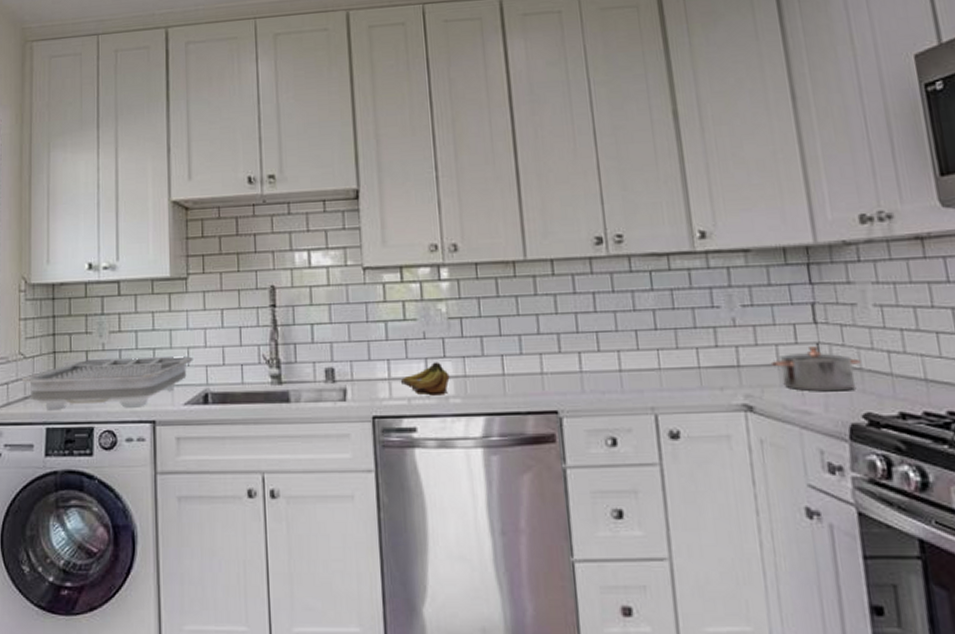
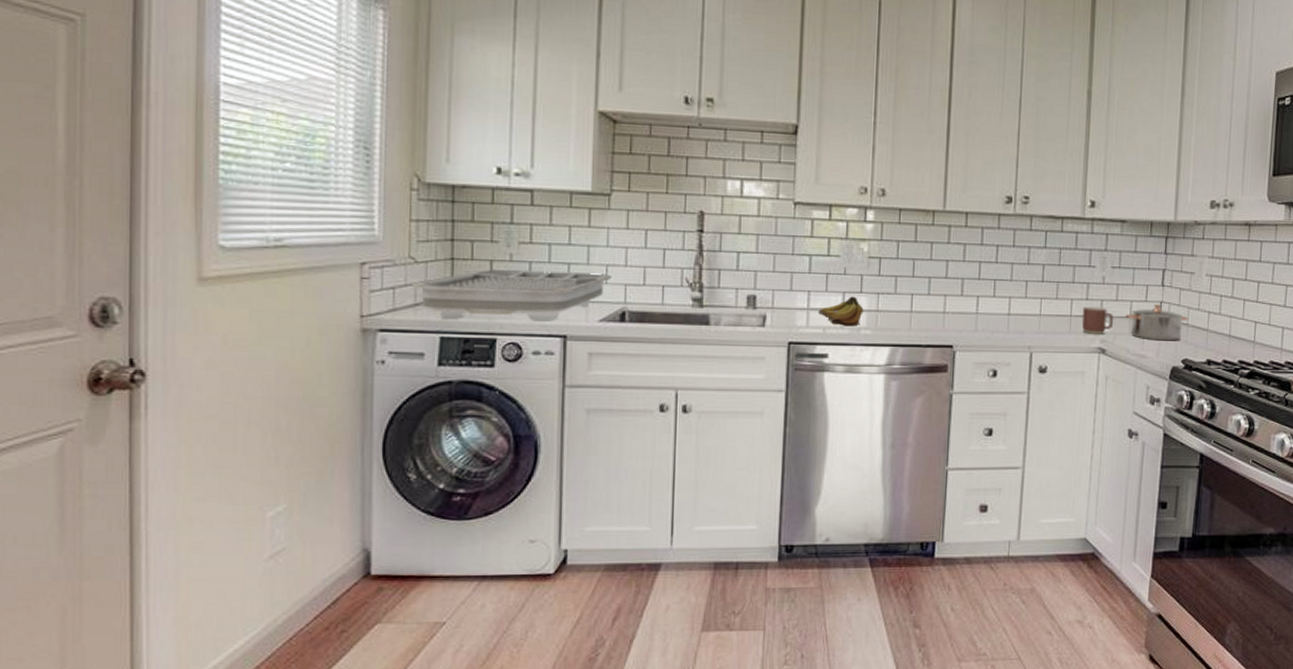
mug: none [712,354,757,390] -> present [1081,306,1113,335]

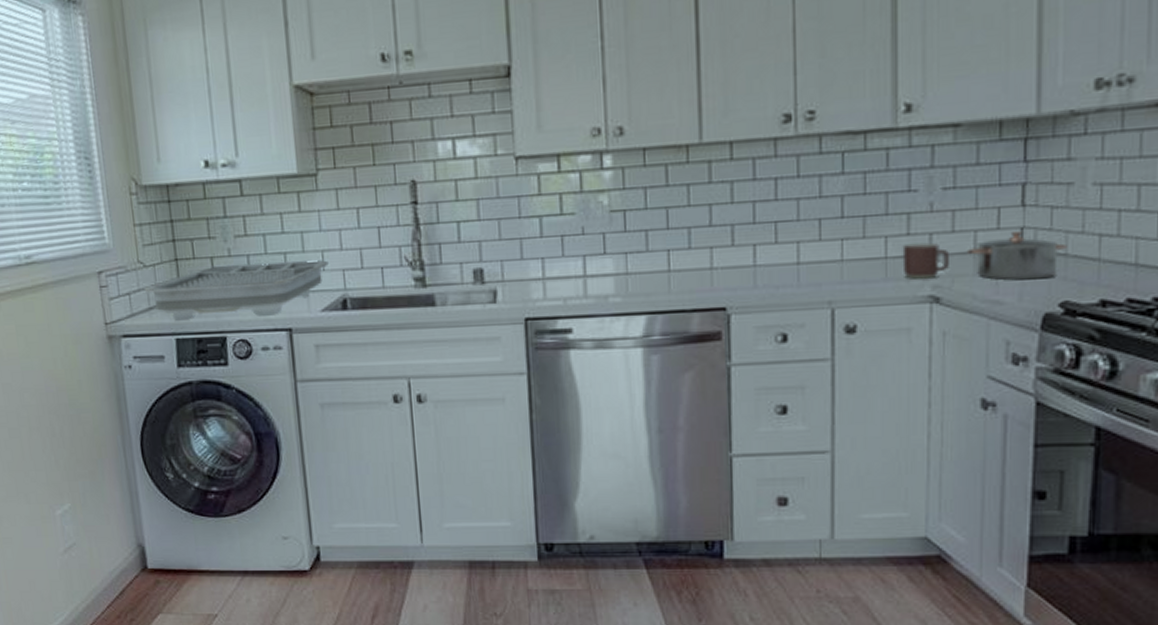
fruit: present [818,296,864,327] -> none [555,259,610,295]

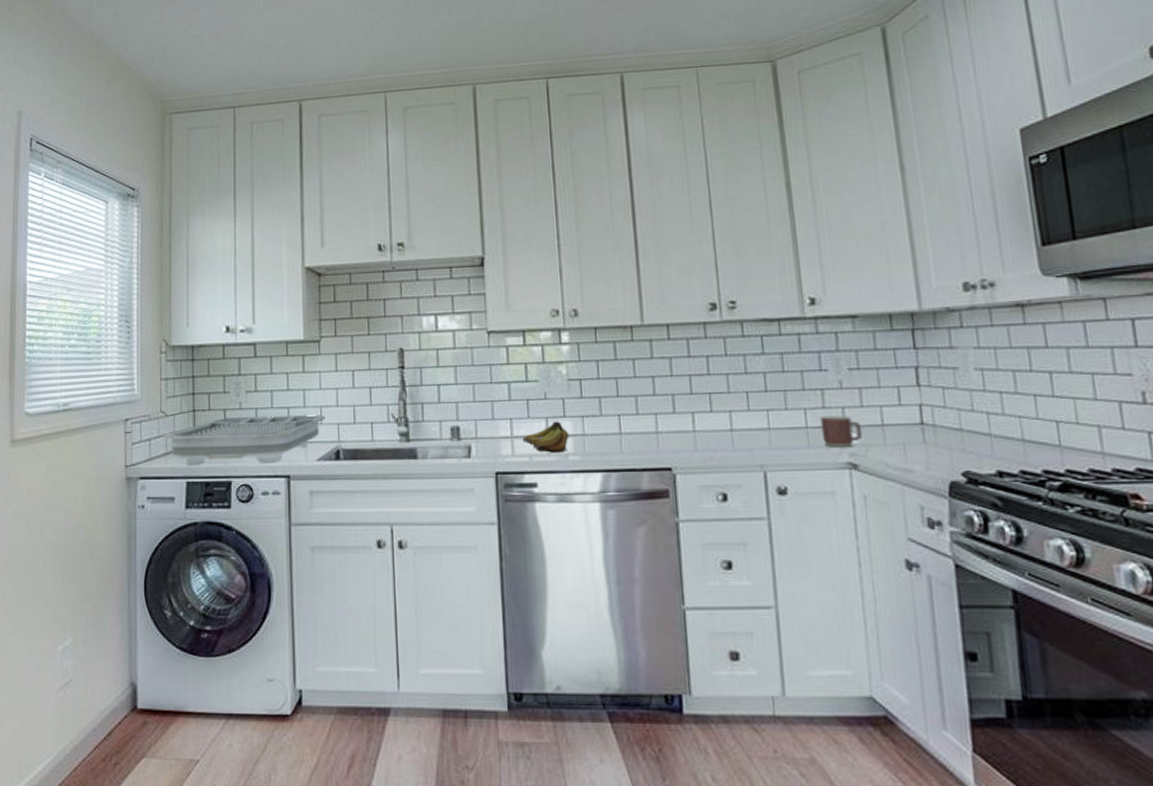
fruit: none [555,259,610,295] -> present [522,421,569,453]
cooking pot: present [966,231,1068,281] -> none [875,408,962,451]

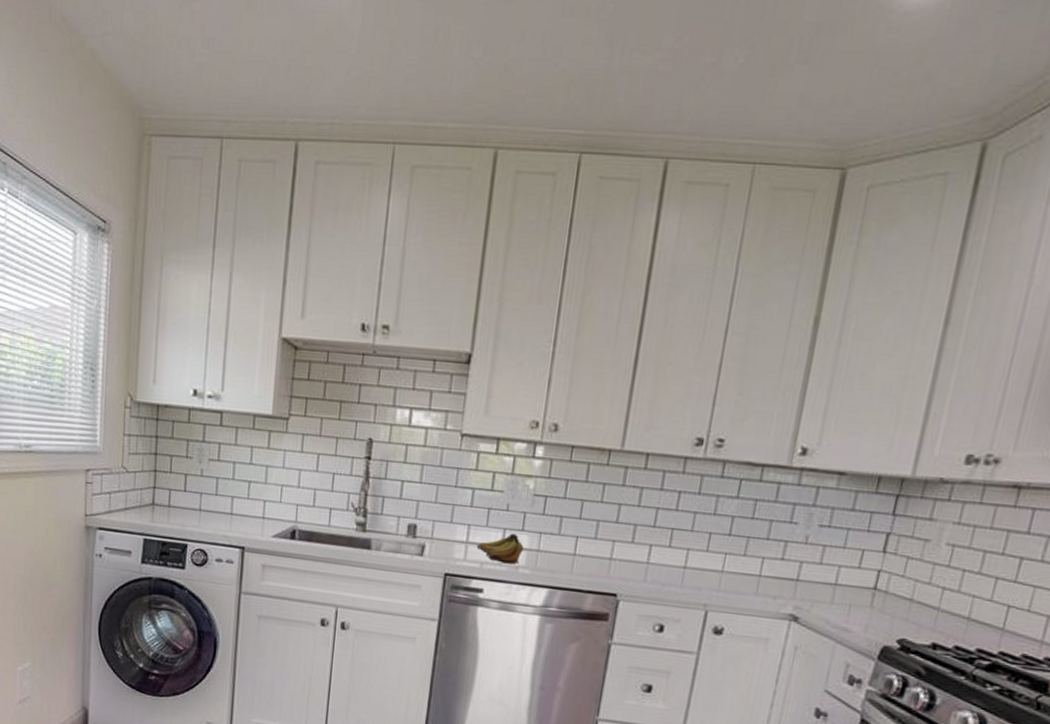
dish rack: present [164,414,326,465] -> none [124,482,286,533]
mug: present [819,415,862,448] -> none [772,566,814,601]

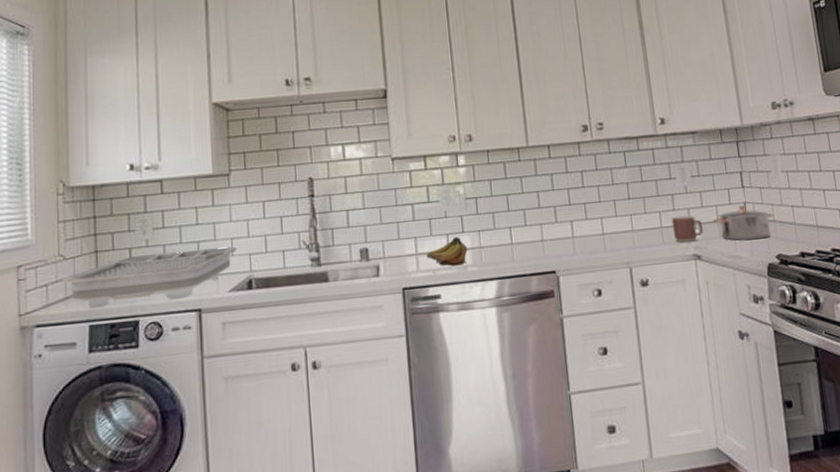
dish rack: none [124,482,286,533] -> present [63,246,237,308]
mug: none [772,566,814,601] -> present [671,215,703,243]
cooking pot: none [828,573,915,618] -> present [712,205,774,241]

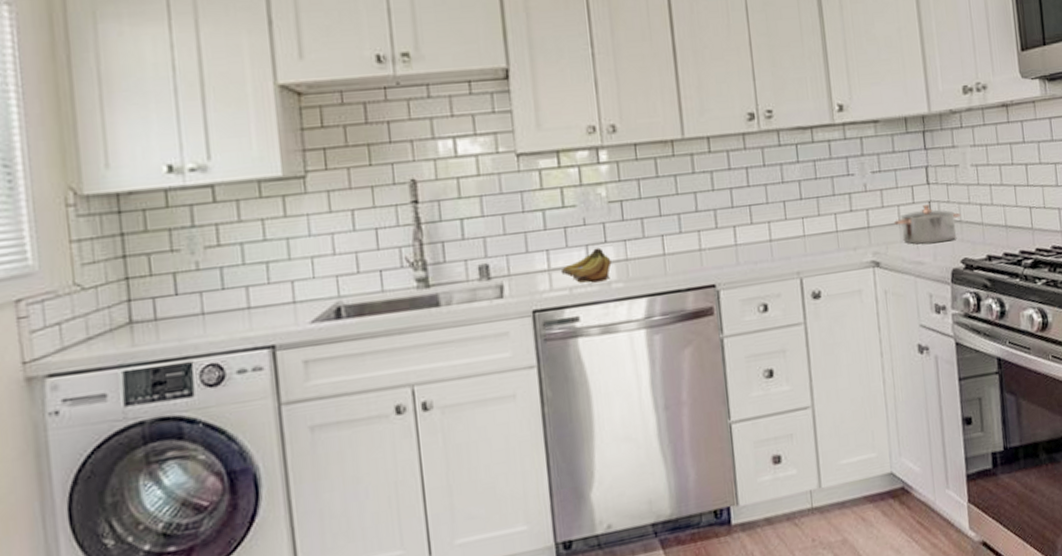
dish rack: present [63,246,237,308] -> none [82,267,319,350]
mug: present [671,215,703,243] -> none [848,217,883,248]

